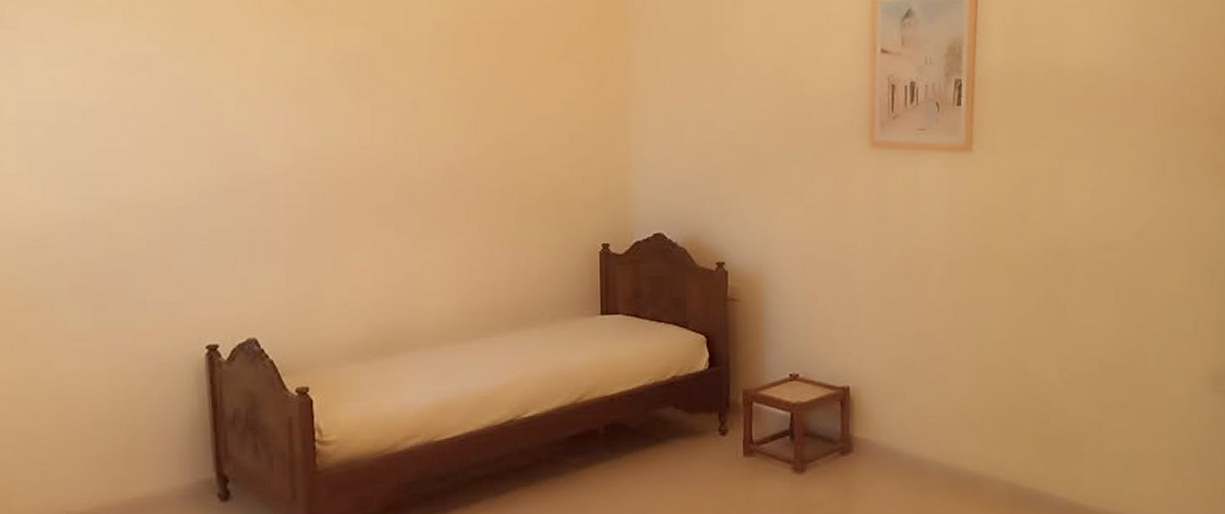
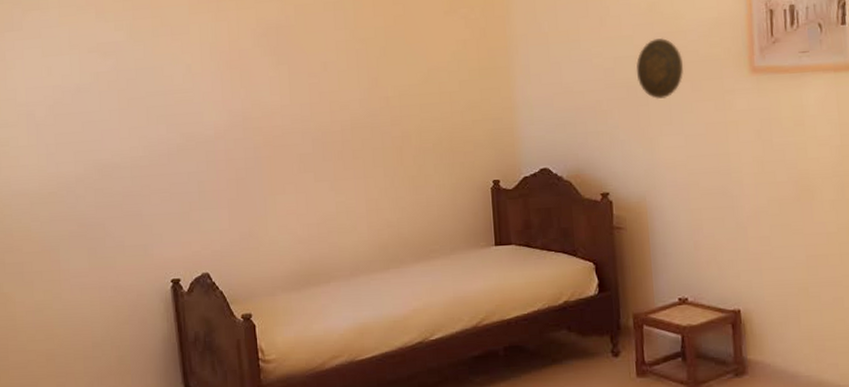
decorative plate: none [758,103,807,167] -> present [636,37,684,99]

